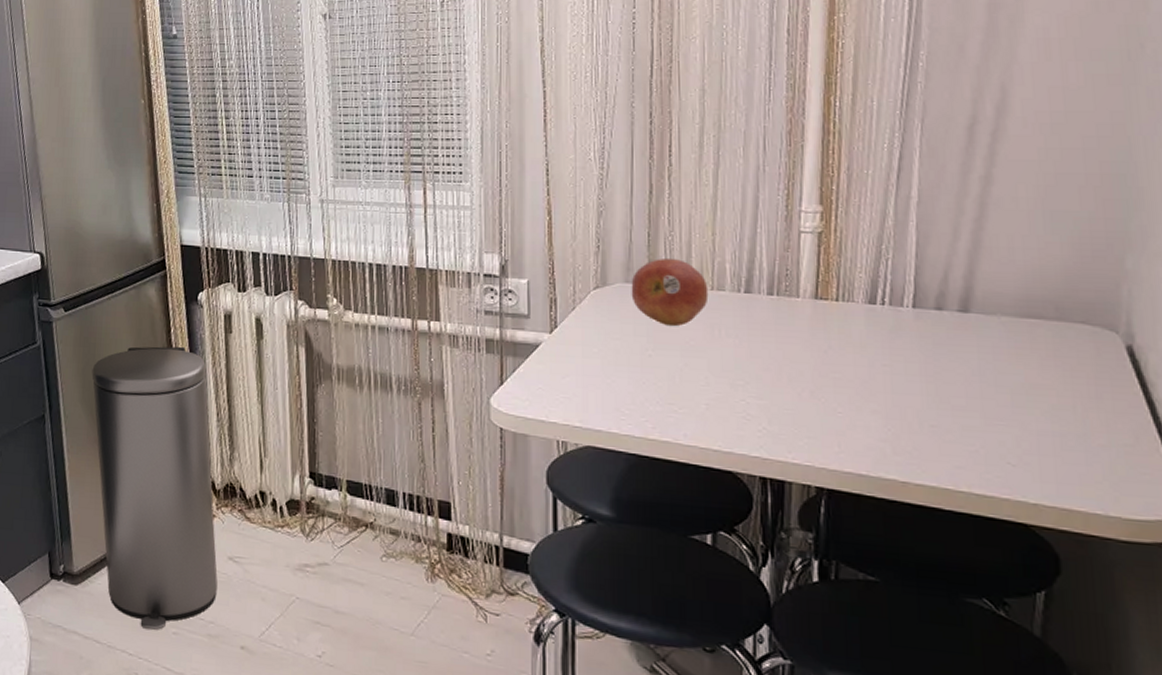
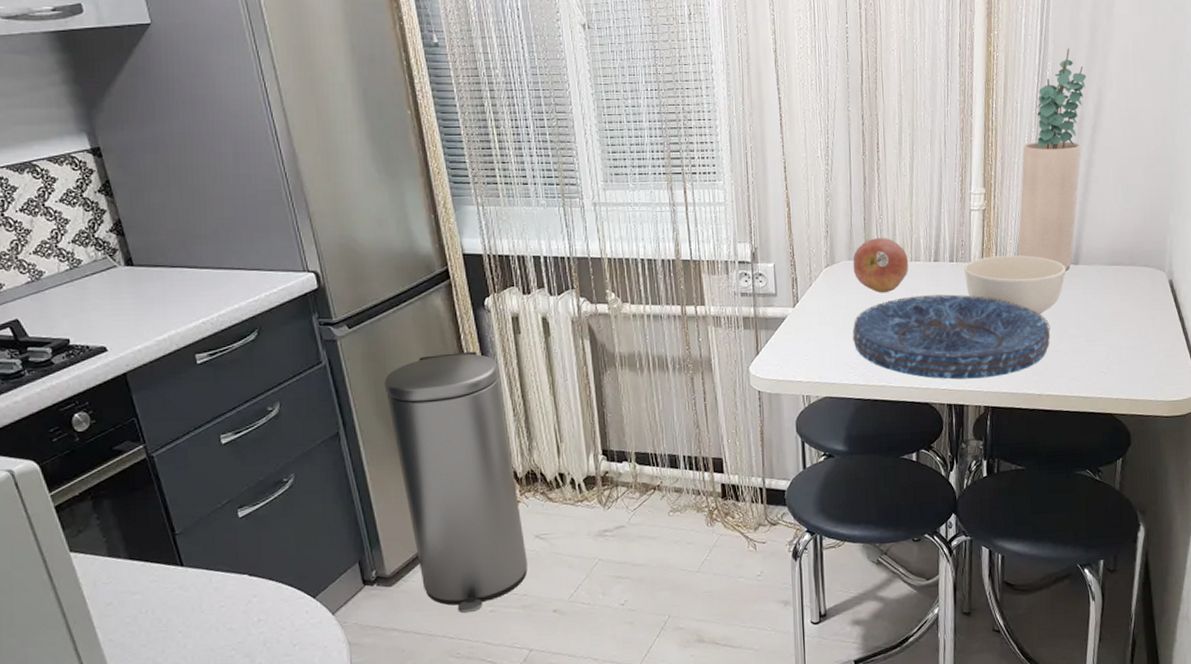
placemat: none [627,333,923,450] -> present [852,294,1051,380]
bowl: none [789,292,949,376] -> present [964,255,1066,316]
vase: none [871,33,982,319] -> present [1018,48,1086,270]

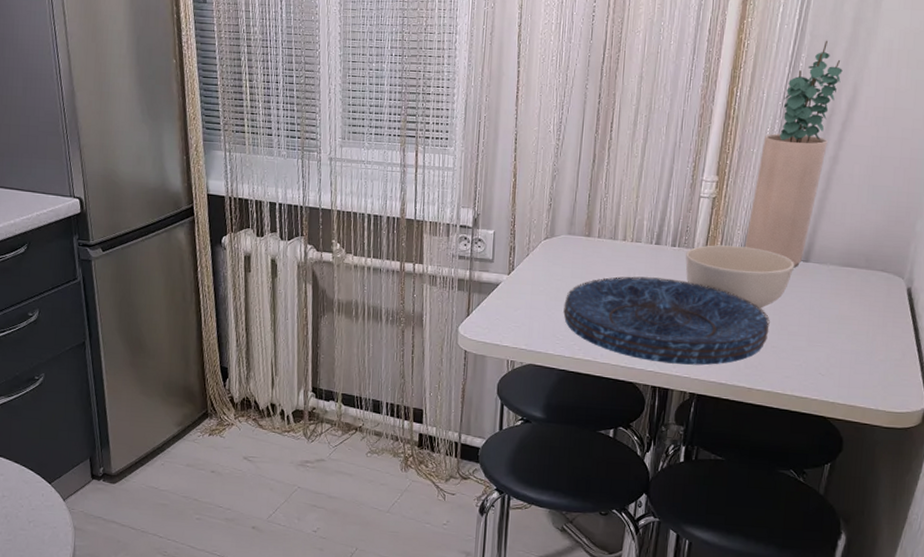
pedal bin: present [384,351,527,614] -> none [127,283,234,518]
fruit: present [853,238,909,293] -> none [572,216,630,271]

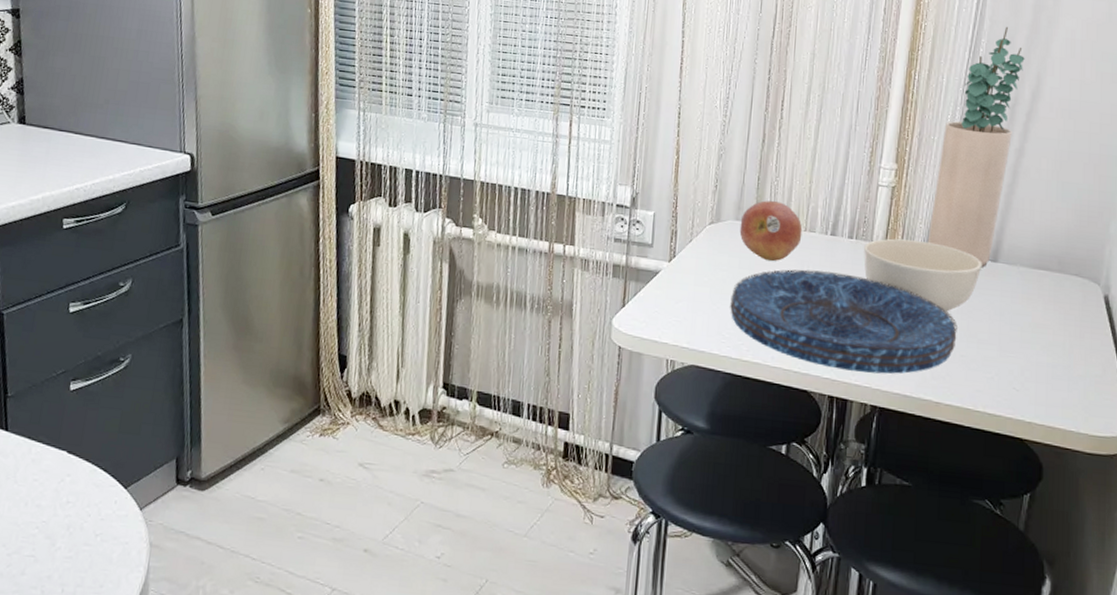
fruit: none [572,216,630,271] -> present [739,200,803,262]

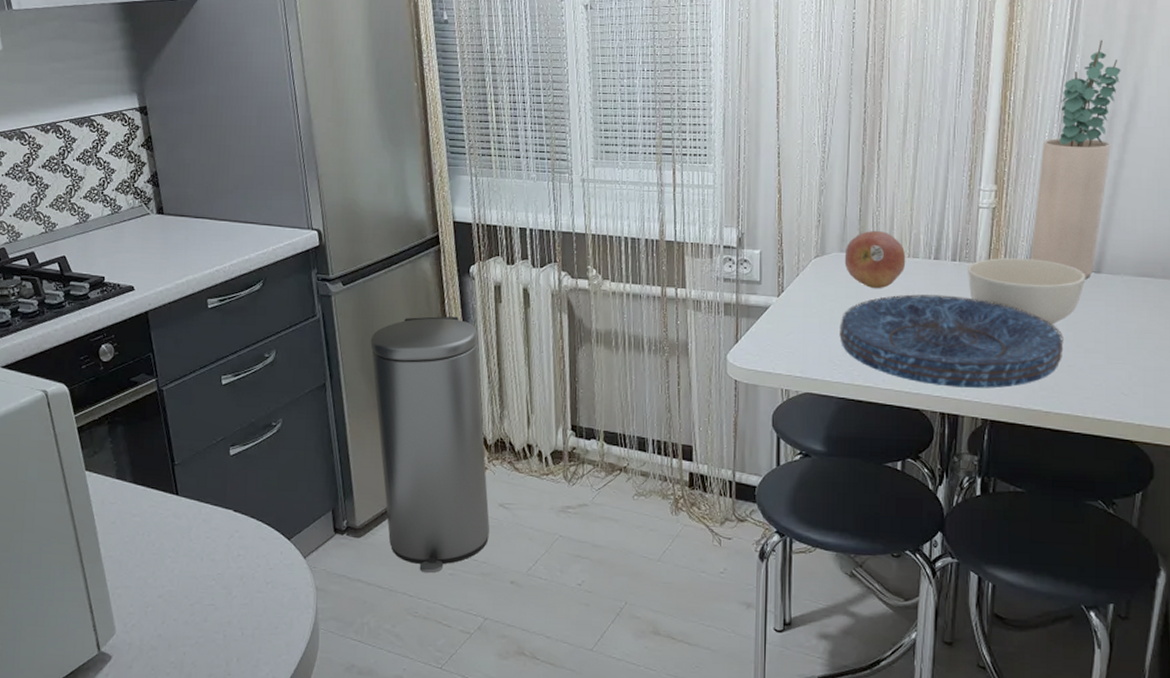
pedal bin: none [235,254,352,535] -> present [370,316,490,574]

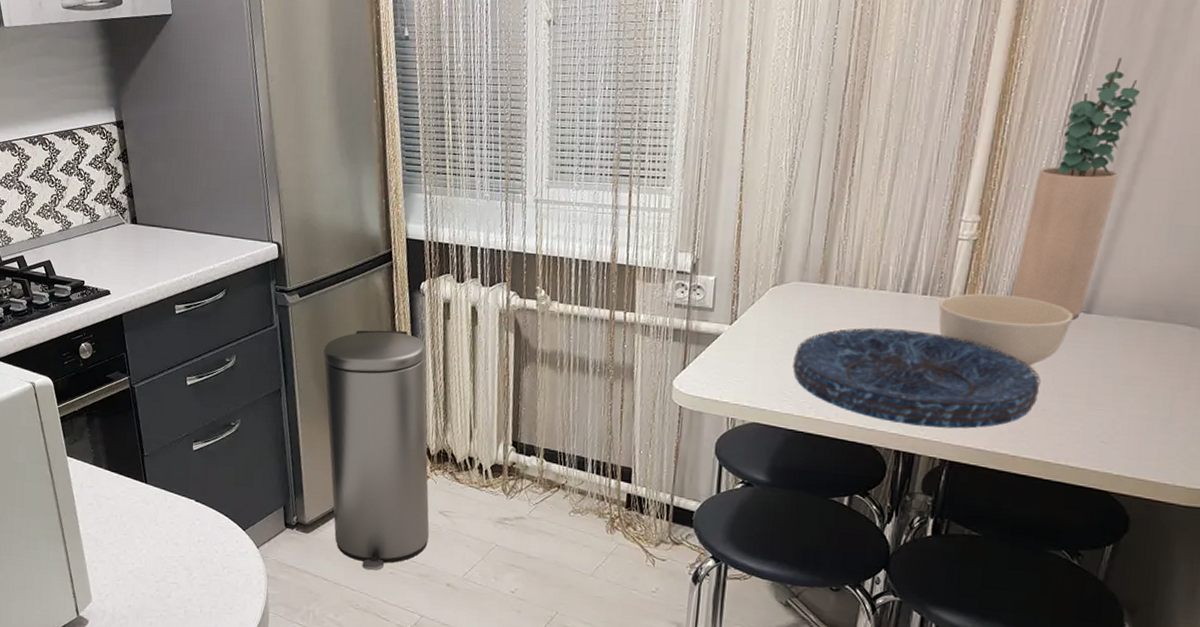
fruit: present [844,231,906,289] -> none [804,260,872,321]

